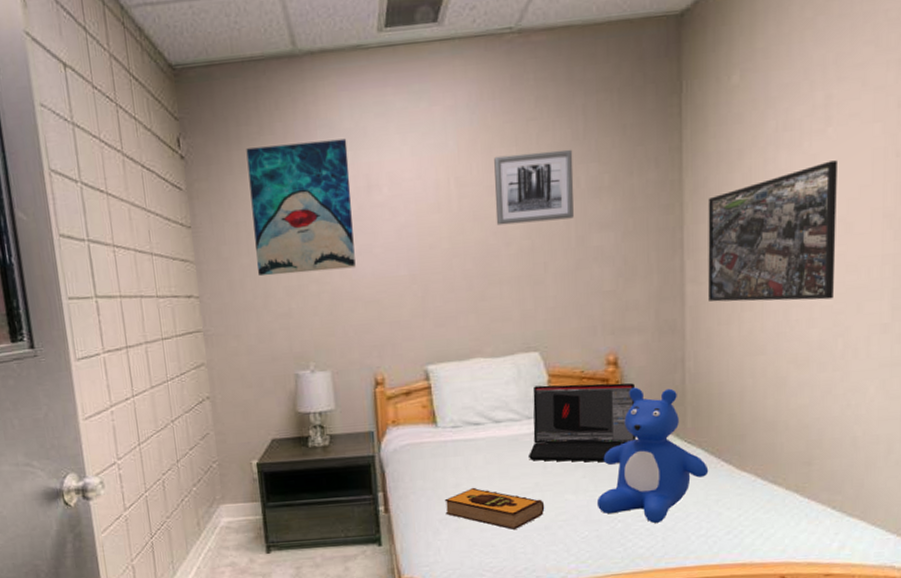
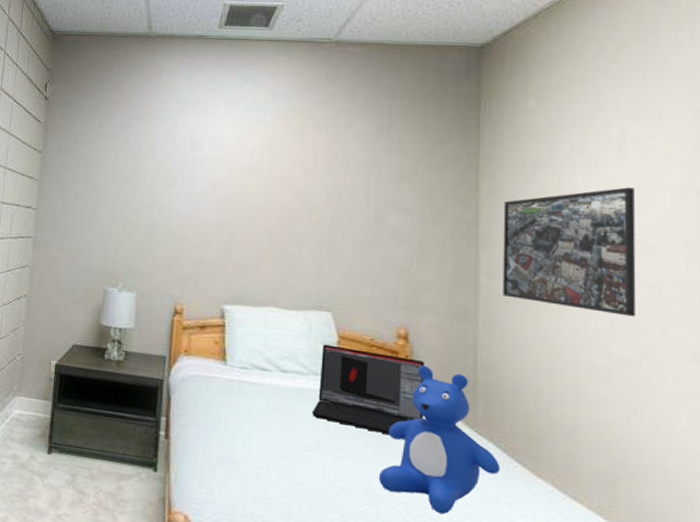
wall art: present [246,138,356,277] -> none [89,99,181,208]
hardback book: present [444,487,545,530] -> none [223,431,324,486]
wall art: present [494,149,574,226] -> none [302,136,377,198]

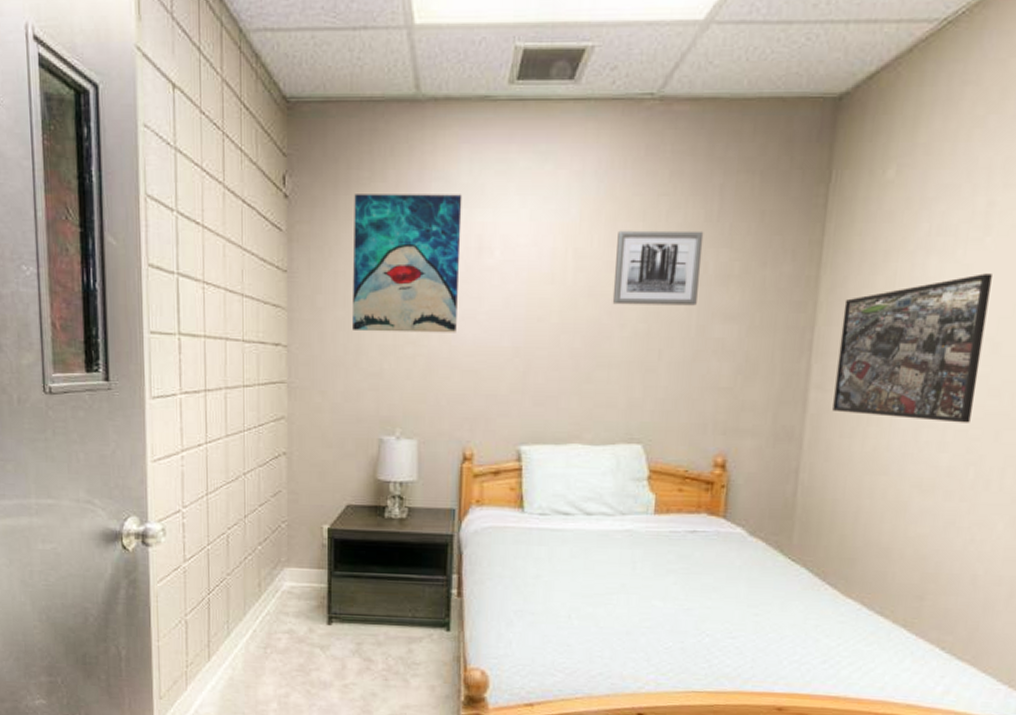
wall art: none [89,99,181,208] -> present [353,194,462,333]
wall art: none [302,136,377,198] -> present [612,230,704,306]
laptop: present [312,344,424,435] -> none [618,480,741,571]
teddy bear: present [378,365,501,514] -> none [685,494,811,642]

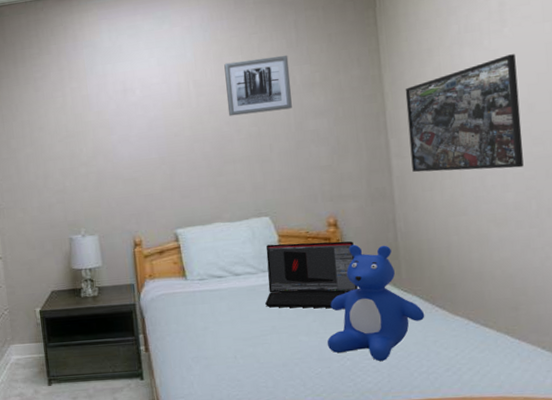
wall art: present [353,194,462,333] -> none [29,55,116,162]
laptop: none [618,480,741,571] -> present [265,241,358,309]
teddy bear: none [685,494,811,642] -> present [327,244,425,361]

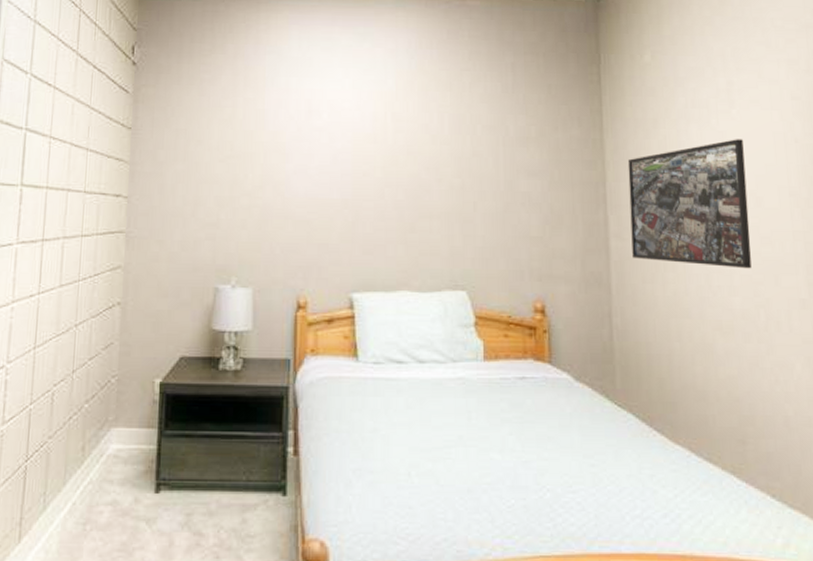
wall art: present [224,54,292,116] -> none [428,98,503,163]
laptop: present [265,241,358,309] -> none [453,327,564,419]
teddy bear: present [327,244,425,361] -> none [524,339,641,496]

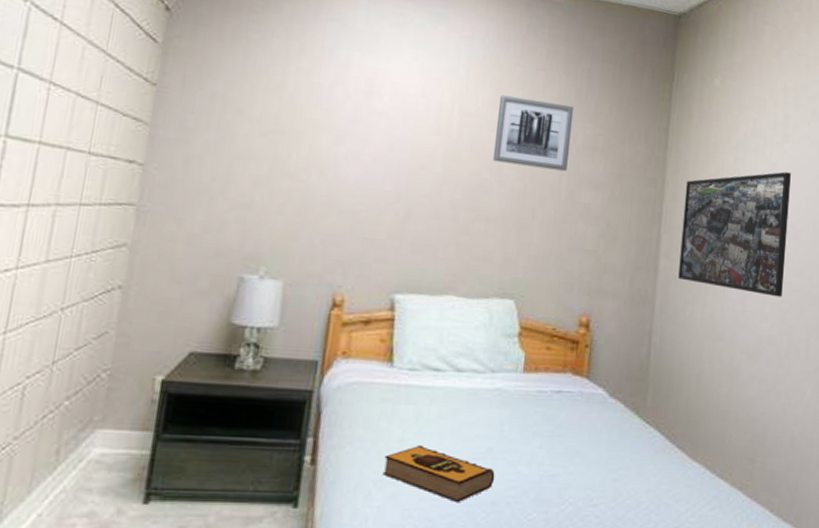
hardback book: none [360,434,468,489] -> present [382,444,495,502]
wall art: none [428,98,503,163] -> present [492,94,574,171]

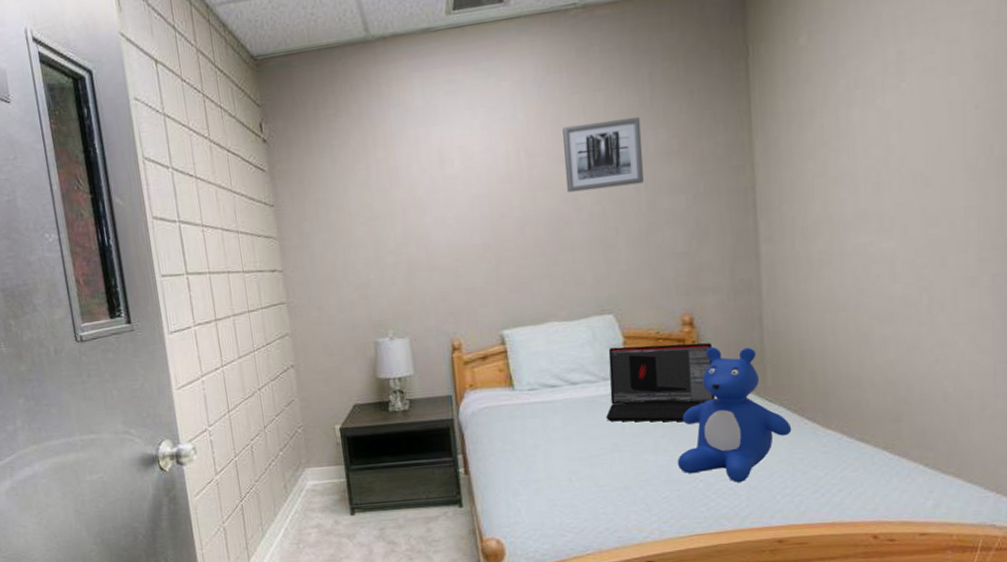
hardback book: present [382,444,495,502] -> none [523,448,625,490]
laptop: none [486,336,603,433] -> present [606,342,715,422]
teddy bear: none [549,354,663,510] -> present [677,346,792,482]
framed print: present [678,171,791,297] -> none [779,115,916,260]

